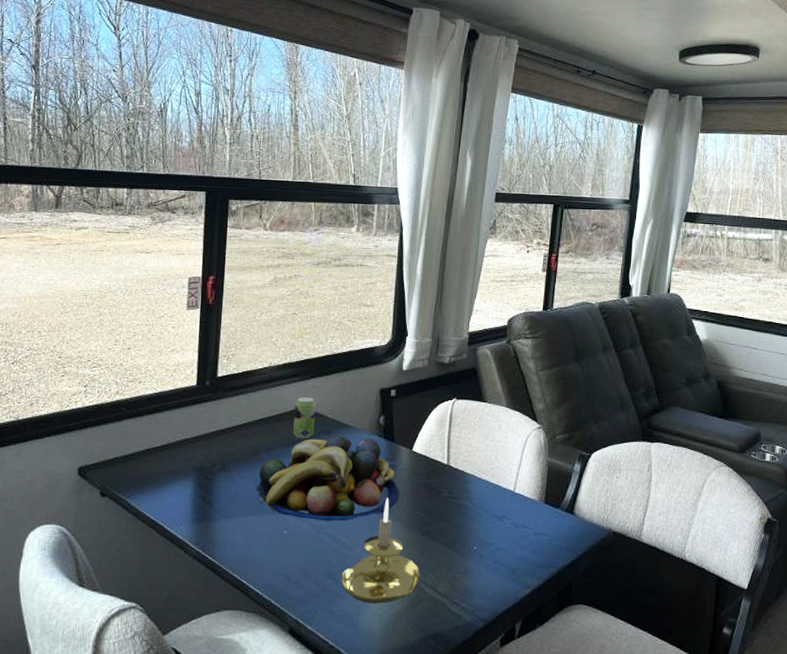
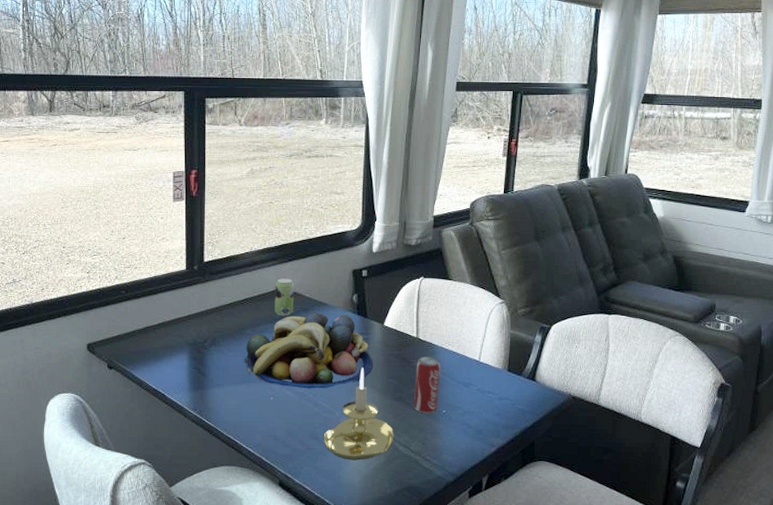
beverage can: none [443,486,473,550] -> present [414,357,441,414]

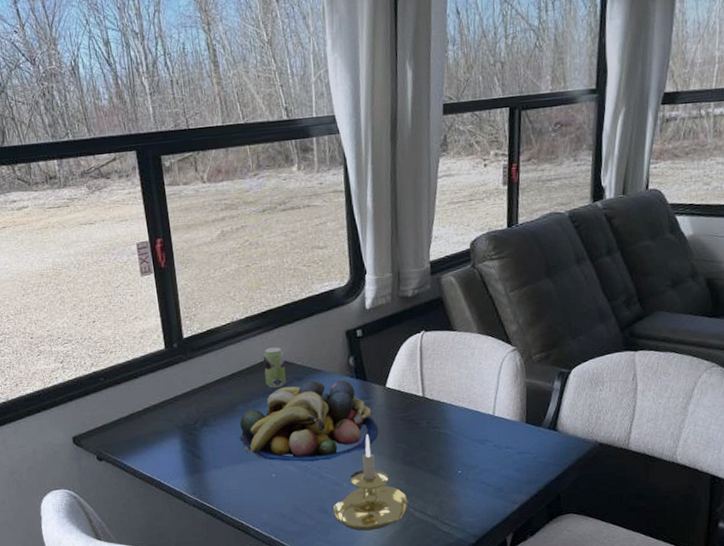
beverage can: present [414,357,441,414] -> none [425,416,453,476]

